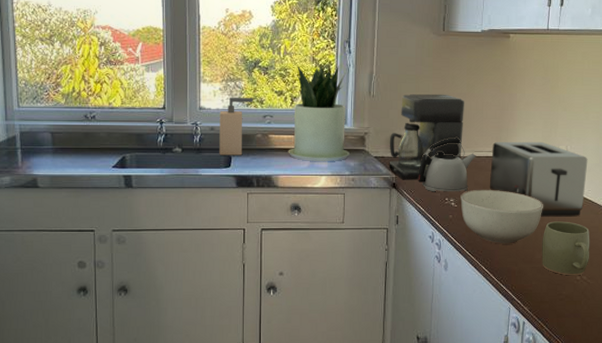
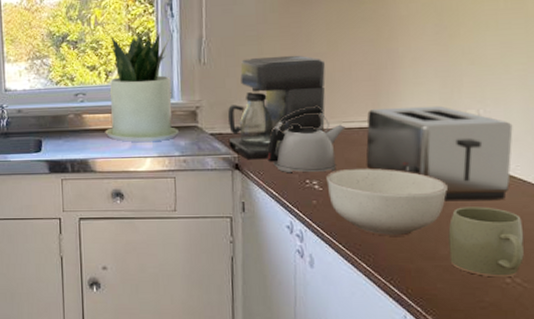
soap dispenser: present [219,98,253,155] -> none [26,75,63,139]

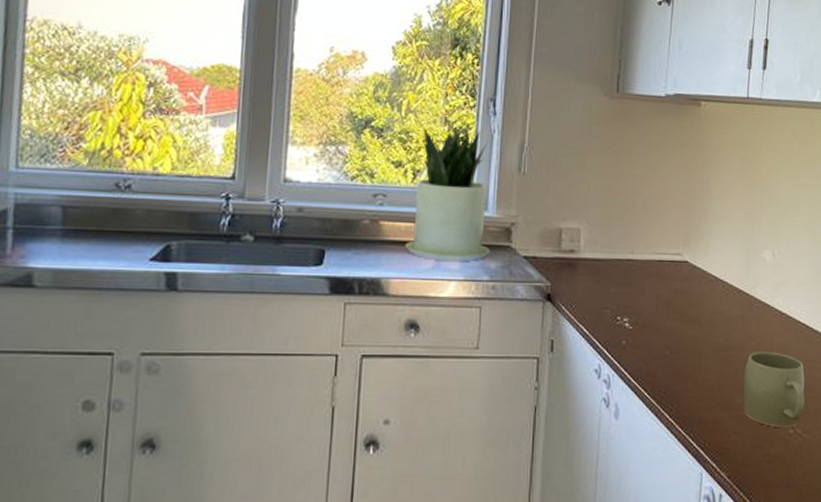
coffee maker: present [227,55,326,160] -> none [542,172,643,291]
kettle: present [267,106,346,173] -> none [581,234,658,309]
bowl: present [326,168,449,236] -> none [637,305,746,383]
toaster: present [366,105,513,200] -> none [674,241,800,345]

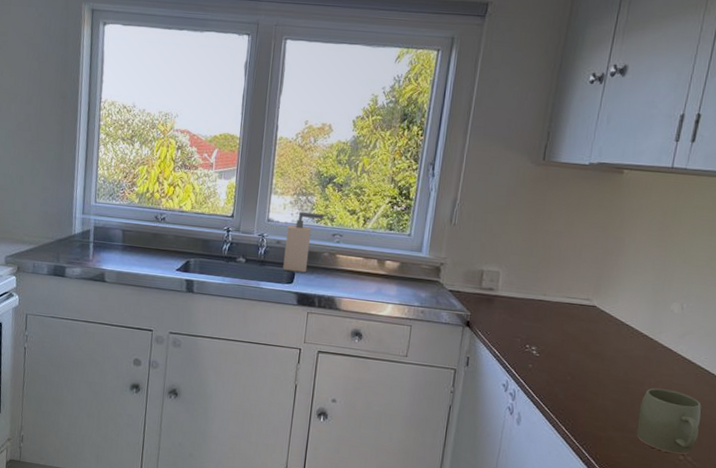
soap dispenser: none [307,167,361,249] -> present [282,212,324,273]
planter: present [405,129,490,262] -> none [354,186,426,290]

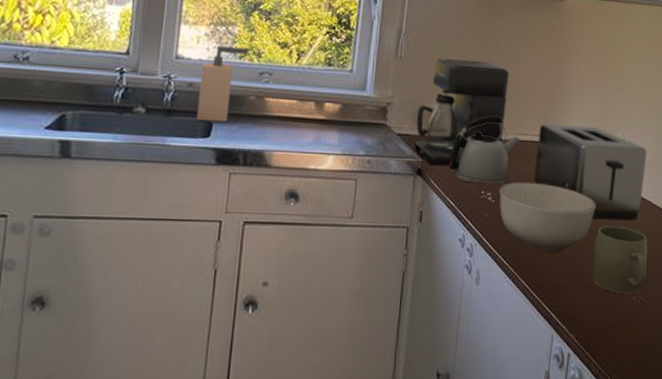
coffee maker: none [464,226,560,321] -> present [414,58,509,167]
kettle: none [496,279,569,341] -> present [449,115,521,185]
bowl: none [543,340,646,407] -> present [499,181,597,253]
toaster: none [580,289,708,386] -> present [534,123,647,220]

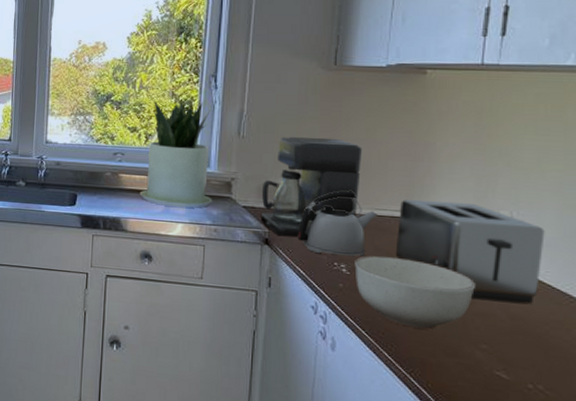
soap dispenser: present [196,46,249,122] -> none [64,132,104,194]
planter: none [287,13,369,138] -> present [139,101,212,208]
mug: present [592,225,648,295] -> none [472,306,549,383]

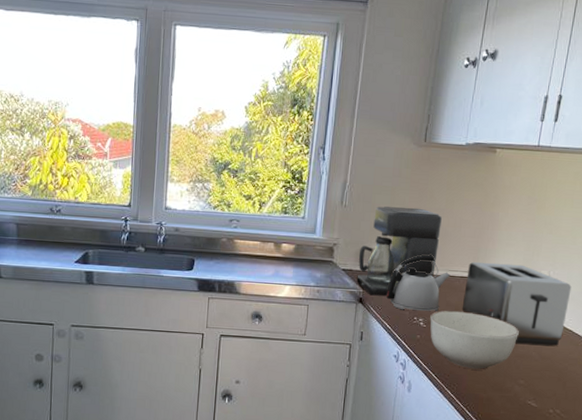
planter: present [139,101,212,208] -> none [252,170,318,272]

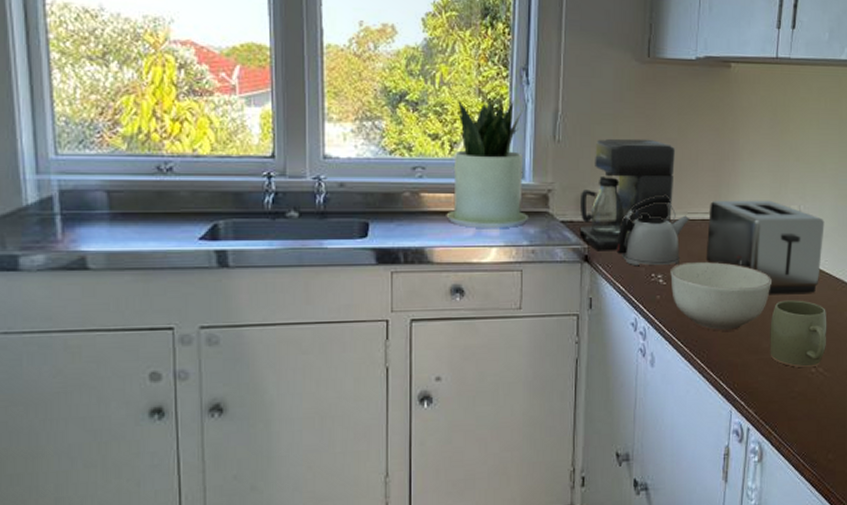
planter: none [252,170,318,272] -> present [446,100,528,229]
mug: none [512,349,568,409] -> present [770,300,827,368]

